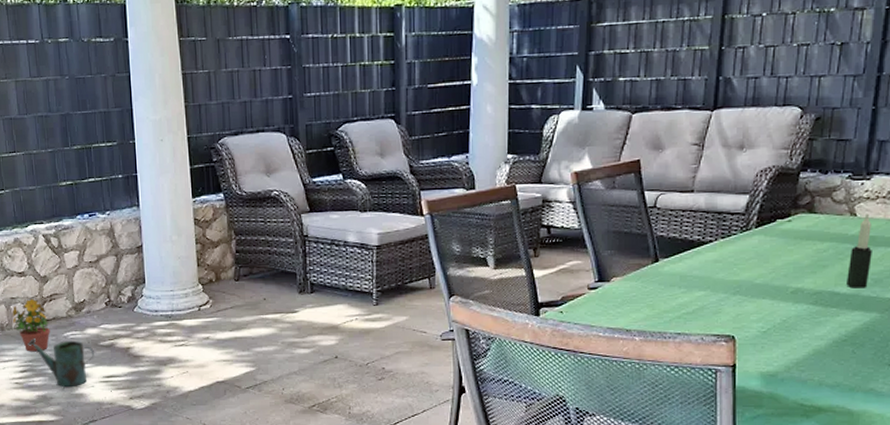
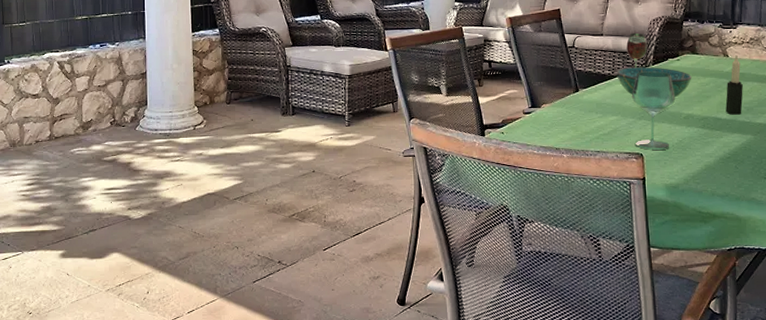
flowerpot: present [11,299,50,352] -> none [24,119,58,166]
watering can: present [28,337,94,388] -> none [37,153,98,199]
bowl: none [708,230,806,268] -> present [616,67,692,98]
wineglass: none [723,188,750,232] -> present [626,33,647,68]
wine glass: none [725,235,783,331] -> present [631,71,676,150]

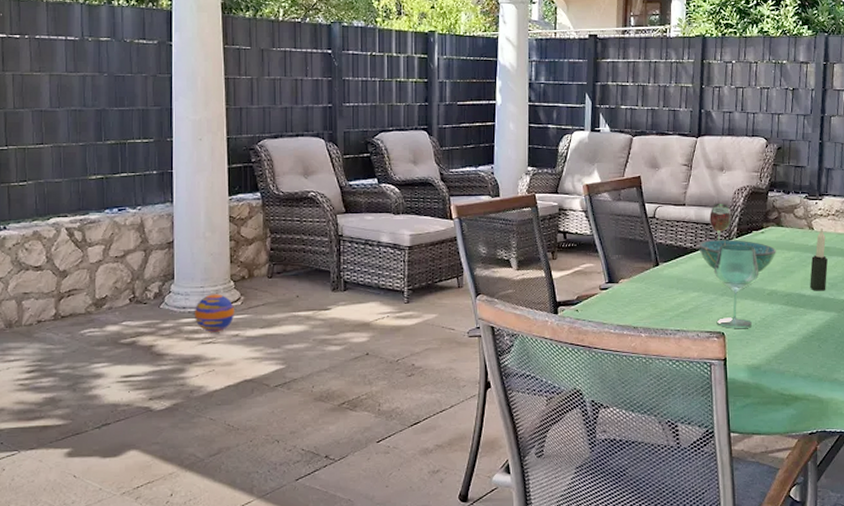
ball: none [164,118,199,151] -> present [194,294,235,332]

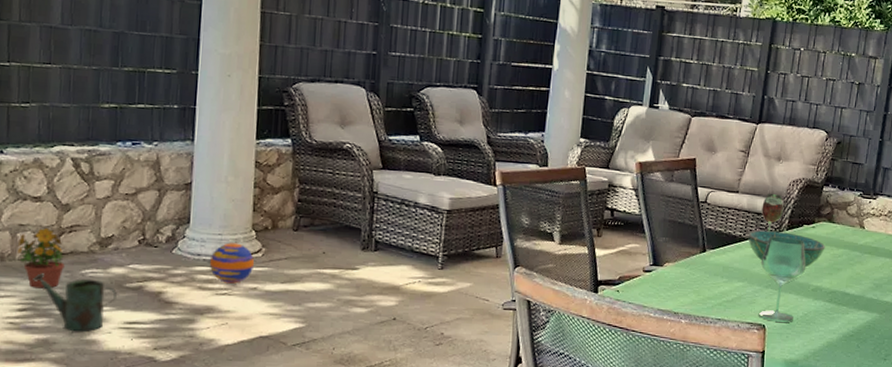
flowerpot: none [23,295,65,351] -> present [16,228,65,289]
watering can: none [38,335,113,389] -> present [33,272,117,332]
candle: present [810,228,828,291] -> none [855,227,876,291]

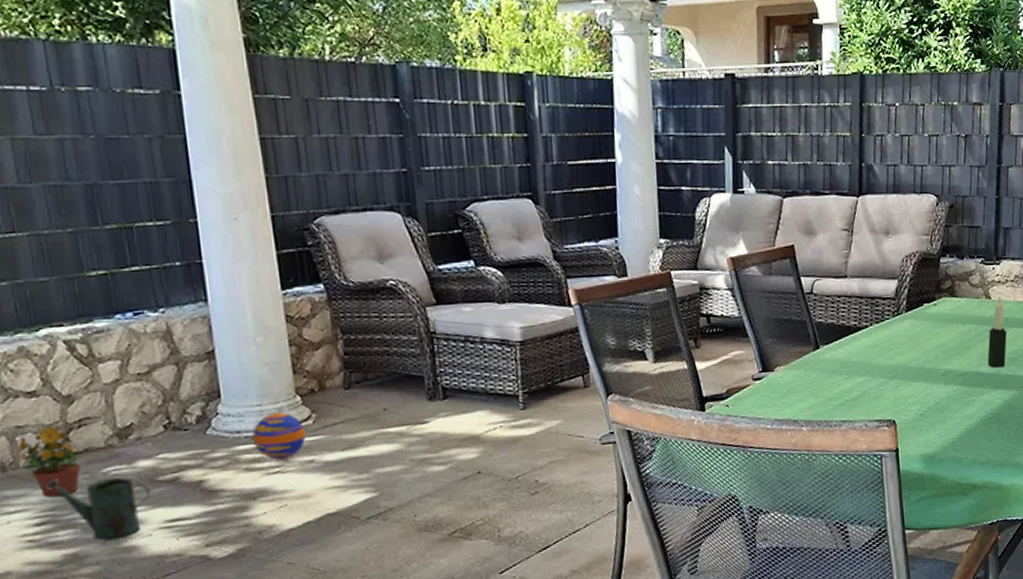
bowl: present [748,230,825,268] -> none [863,314,950,351]
wine glass: present [758,236,806,322] -> none [881,319,932,415]
wineglass: present [761,194,784,232] -> none [875,273,899,317]
candle: none [855,227,876,291] -> present [987,296,1007,368]

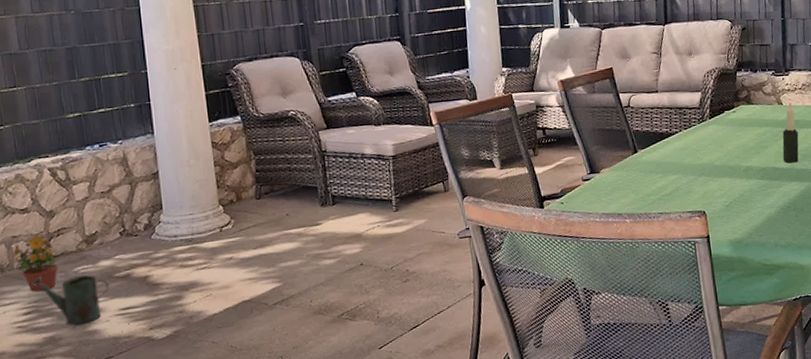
ball: present [252,412,307,460] -> none [185,219,227,258]

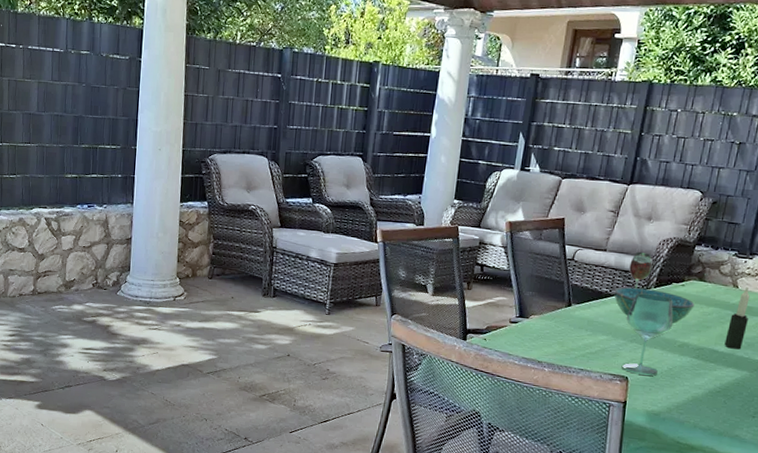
flowerpot: present [13,236,58,292] -> none [8,273,41,320]
watering can: present [32,275,109,326] -> none [19,307,77,354]
bowl: none [674,121,749,151] -> present [614,287,695,324]
wineglass: none [682,87,703,124] -> present [629,252,653,289]
wine glass: none [690,125,734,207] -> present [621,293,674,376]

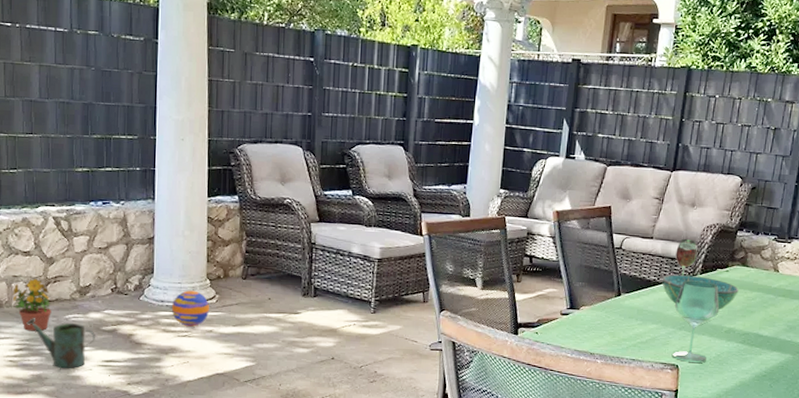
flowerpot: none [8,273,41,320] -> present [12,279,52,331]
watering can: none [19,307,77,354] -> present [26,317,95,369]
ball: none [144,287,179,321] -> present [171,290,210,327]
candle: present [724,287,750,350] -> none [768,270,790,333]

